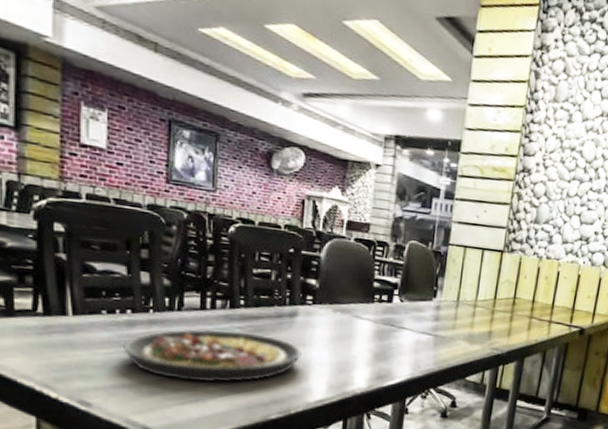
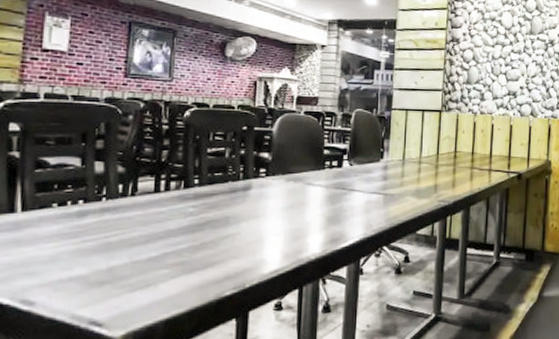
plate: present [123,329,302,383] -> none [73,210,256,267]

